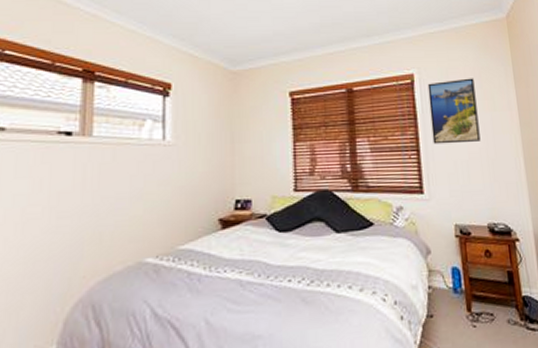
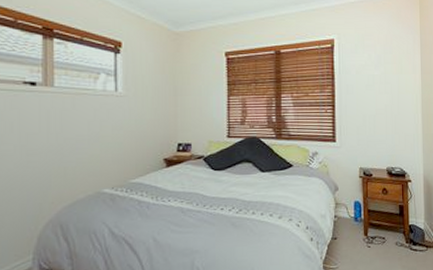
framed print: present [427,78,481,145] -> none [345,44,387,101]

